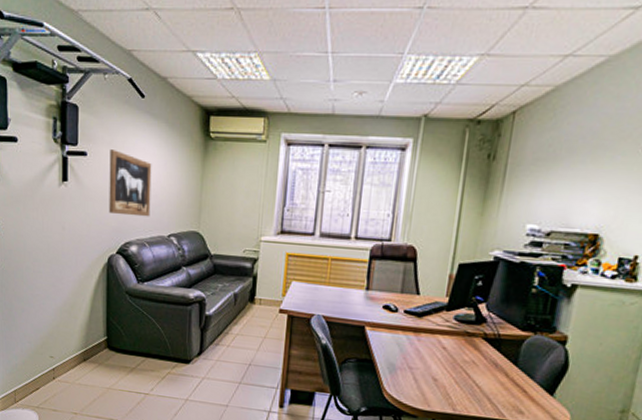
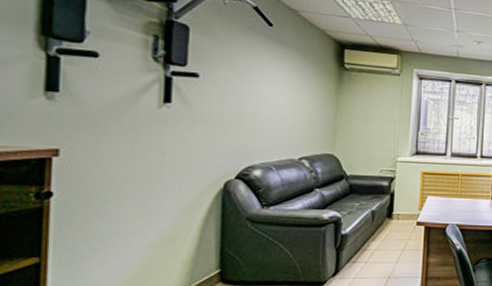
wall art: present [109,150,152,217] -> none [226,73,281,141]

